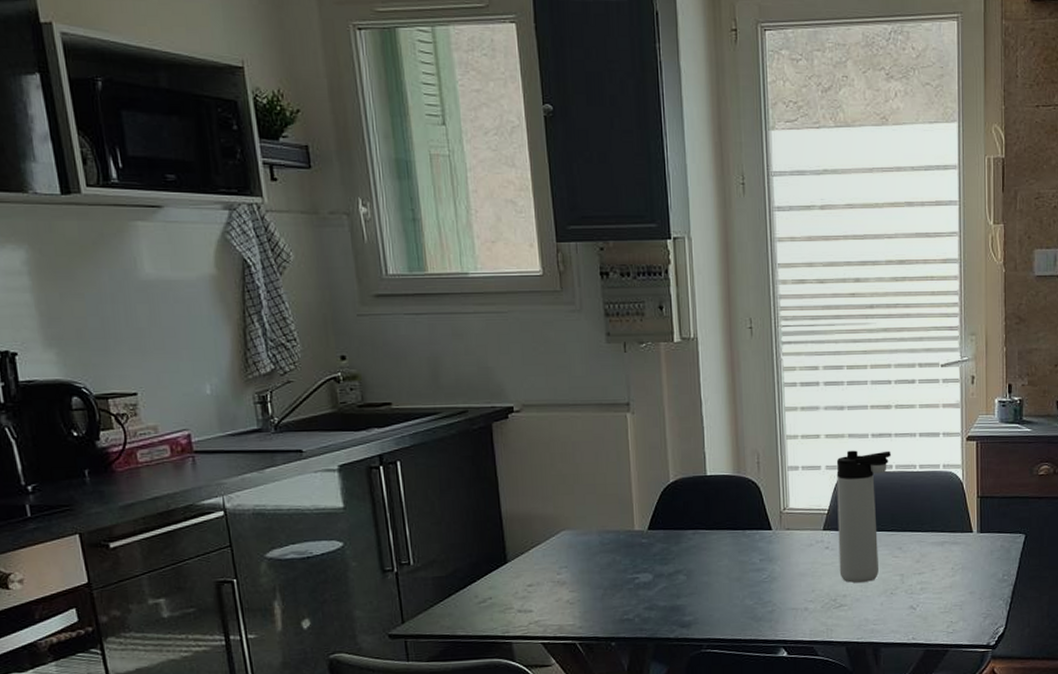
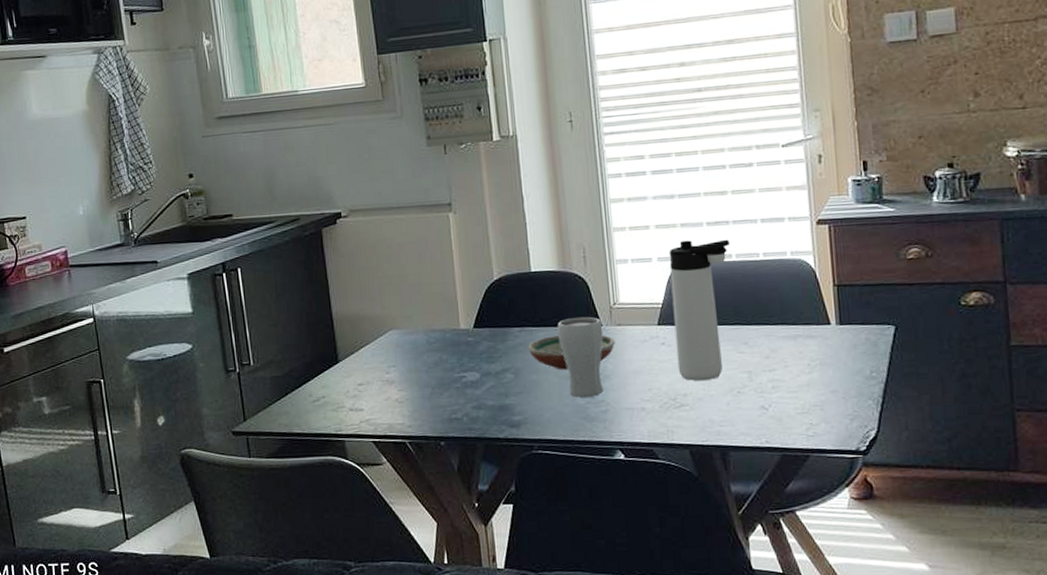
decorative bowl: none [700,539,784,572] -> present [527,335,615,370]
drinking glass: none [729,520,773,599] -> present [557,316,604,398]

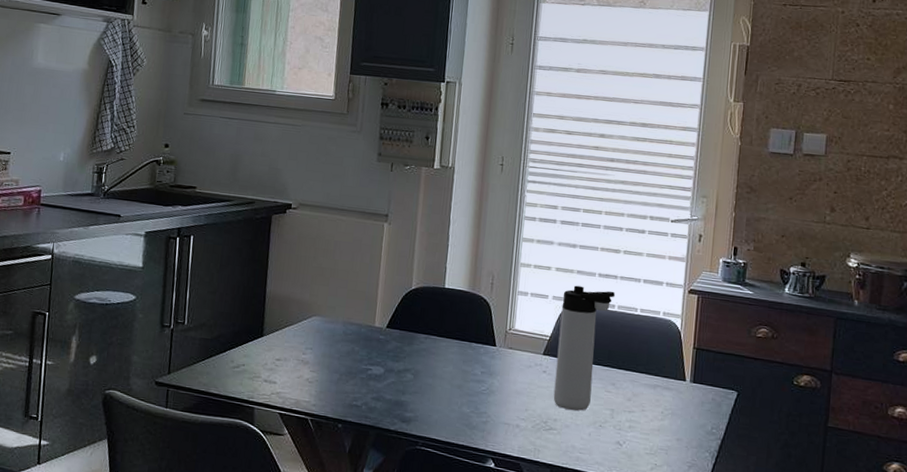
decorative bowl: present [527,335,615,370] -> none [429,347,505,380]
drinking glass: present [557,316,604,398] -> none [457,334,497,408]

